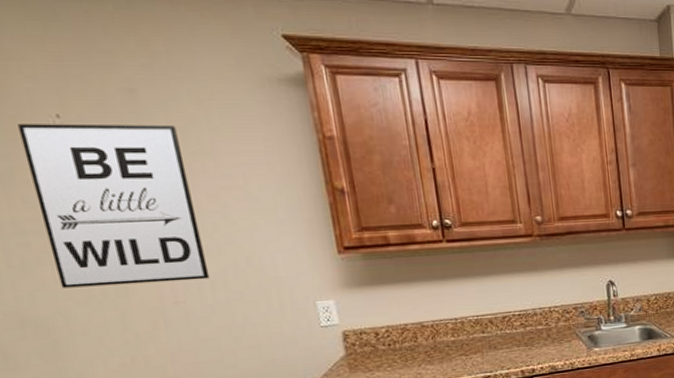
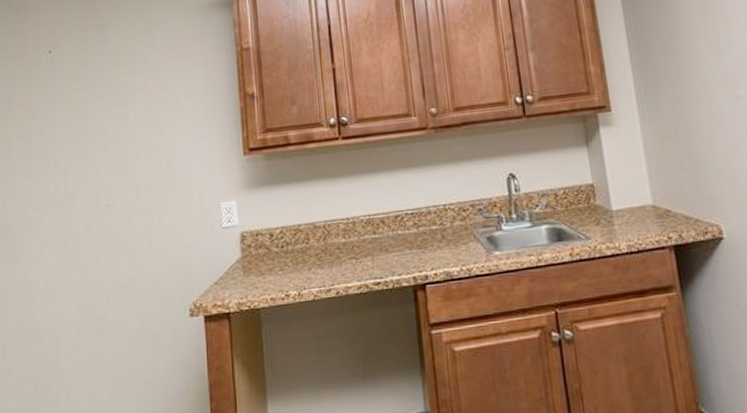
wall art: present [18,123,210,288] -> none [23,51,137,195]

